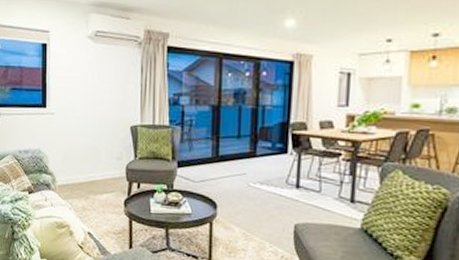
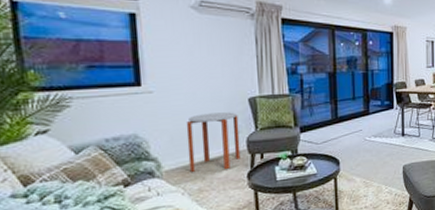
side table: none [76,137,120,194] -> present [186,112,241,172]

